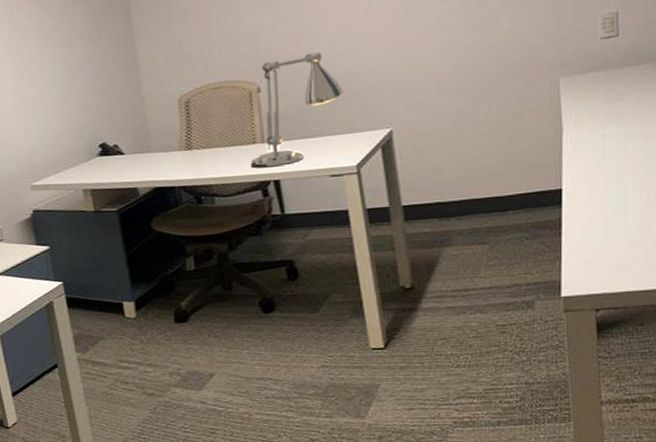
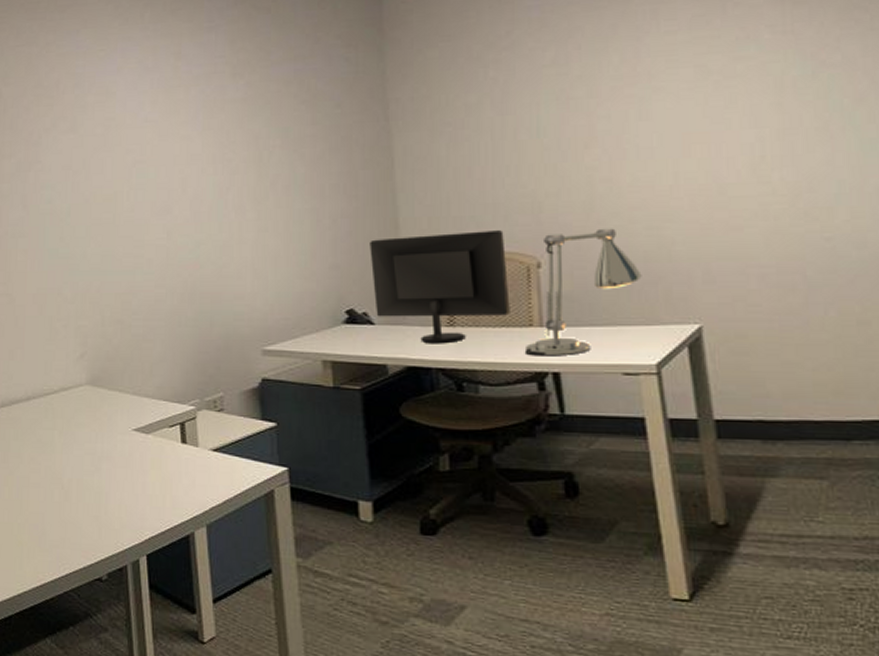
computer monitor: none [114,62,237,167] -> present [370,230,510,344]

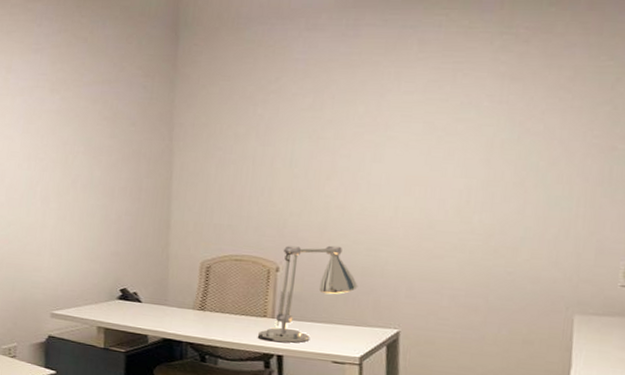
computer monitor: present [370,230,510,344] -> none [144,235,253,324]

